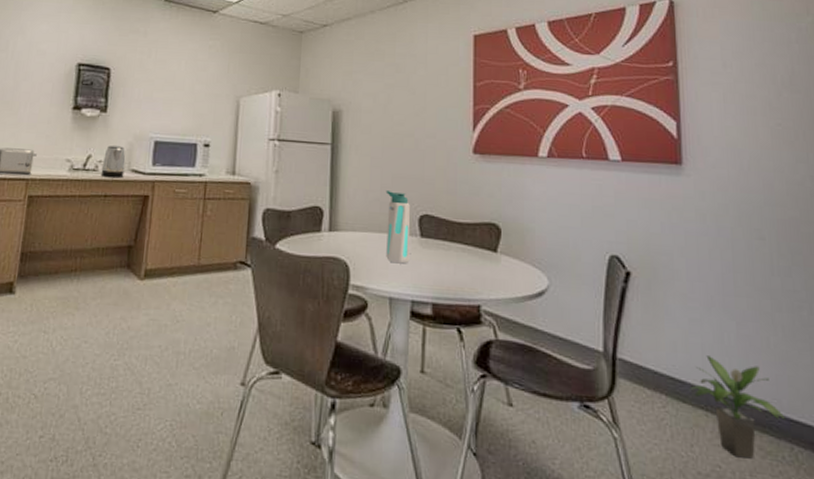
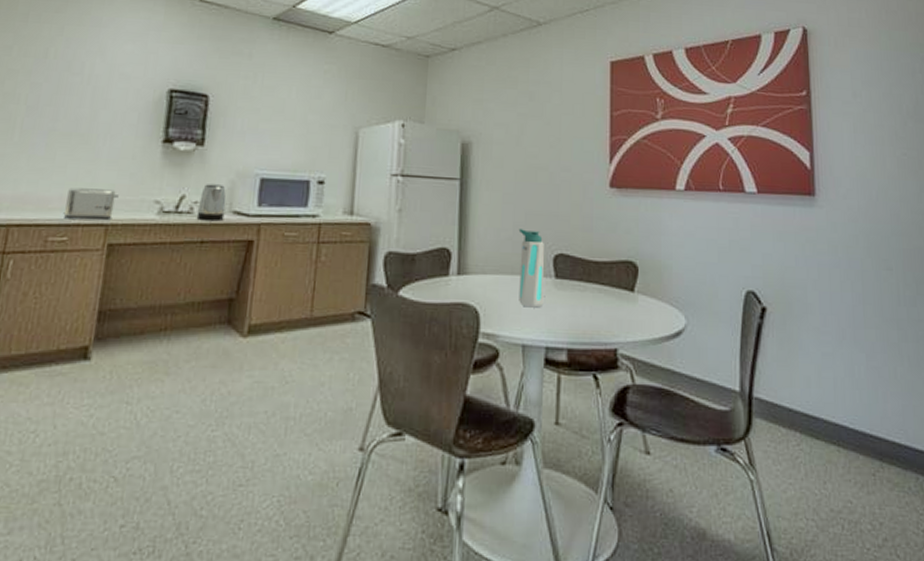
potted plant: present [687,355,786,459] -> none [820,390,911,492]

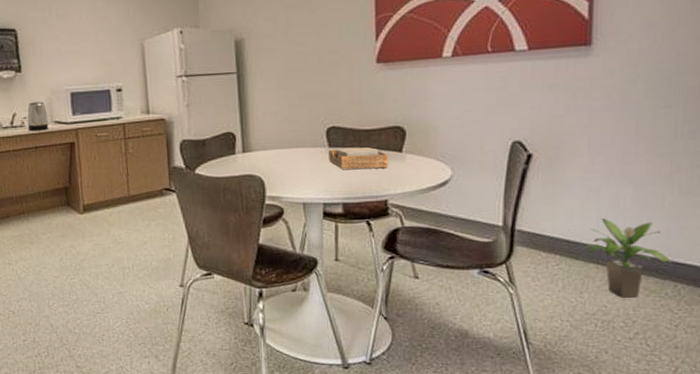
water bottle: present [518,229,545,308] -> none [293,109,320,173]
napkin holder: none [554,280,620,310] -> present [328,147,389,170]
potted plant: none [820,390,911,492] -> present [580,218,673,298]

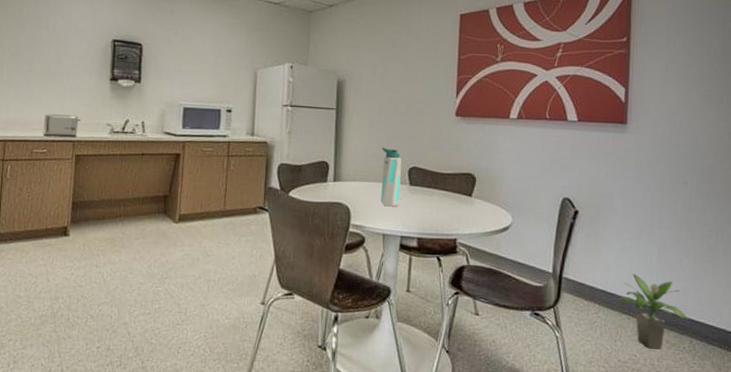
kettle: present [27,101,49,132] -> none [138,111,159,140]
water bottle: none [293,109,320,173] -> present [381,148,401,207]
napkin holder: present [328,147,389,170] -> none [408,187,460,210]

